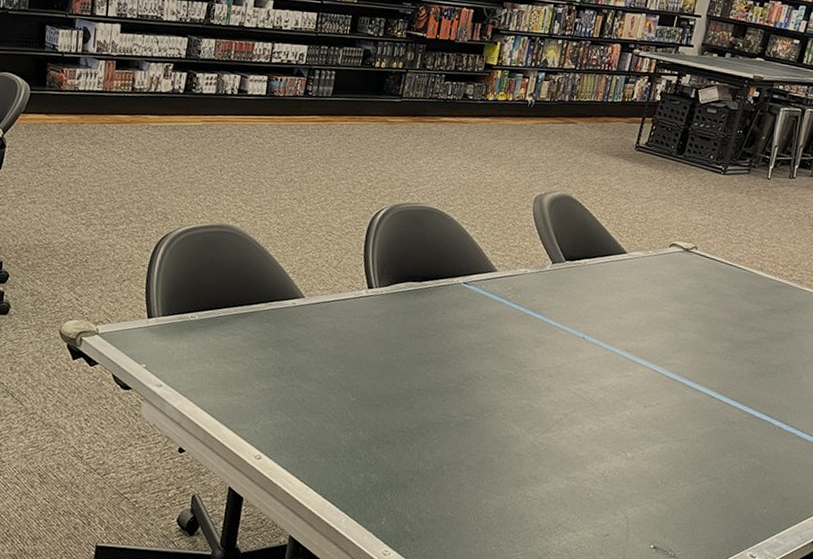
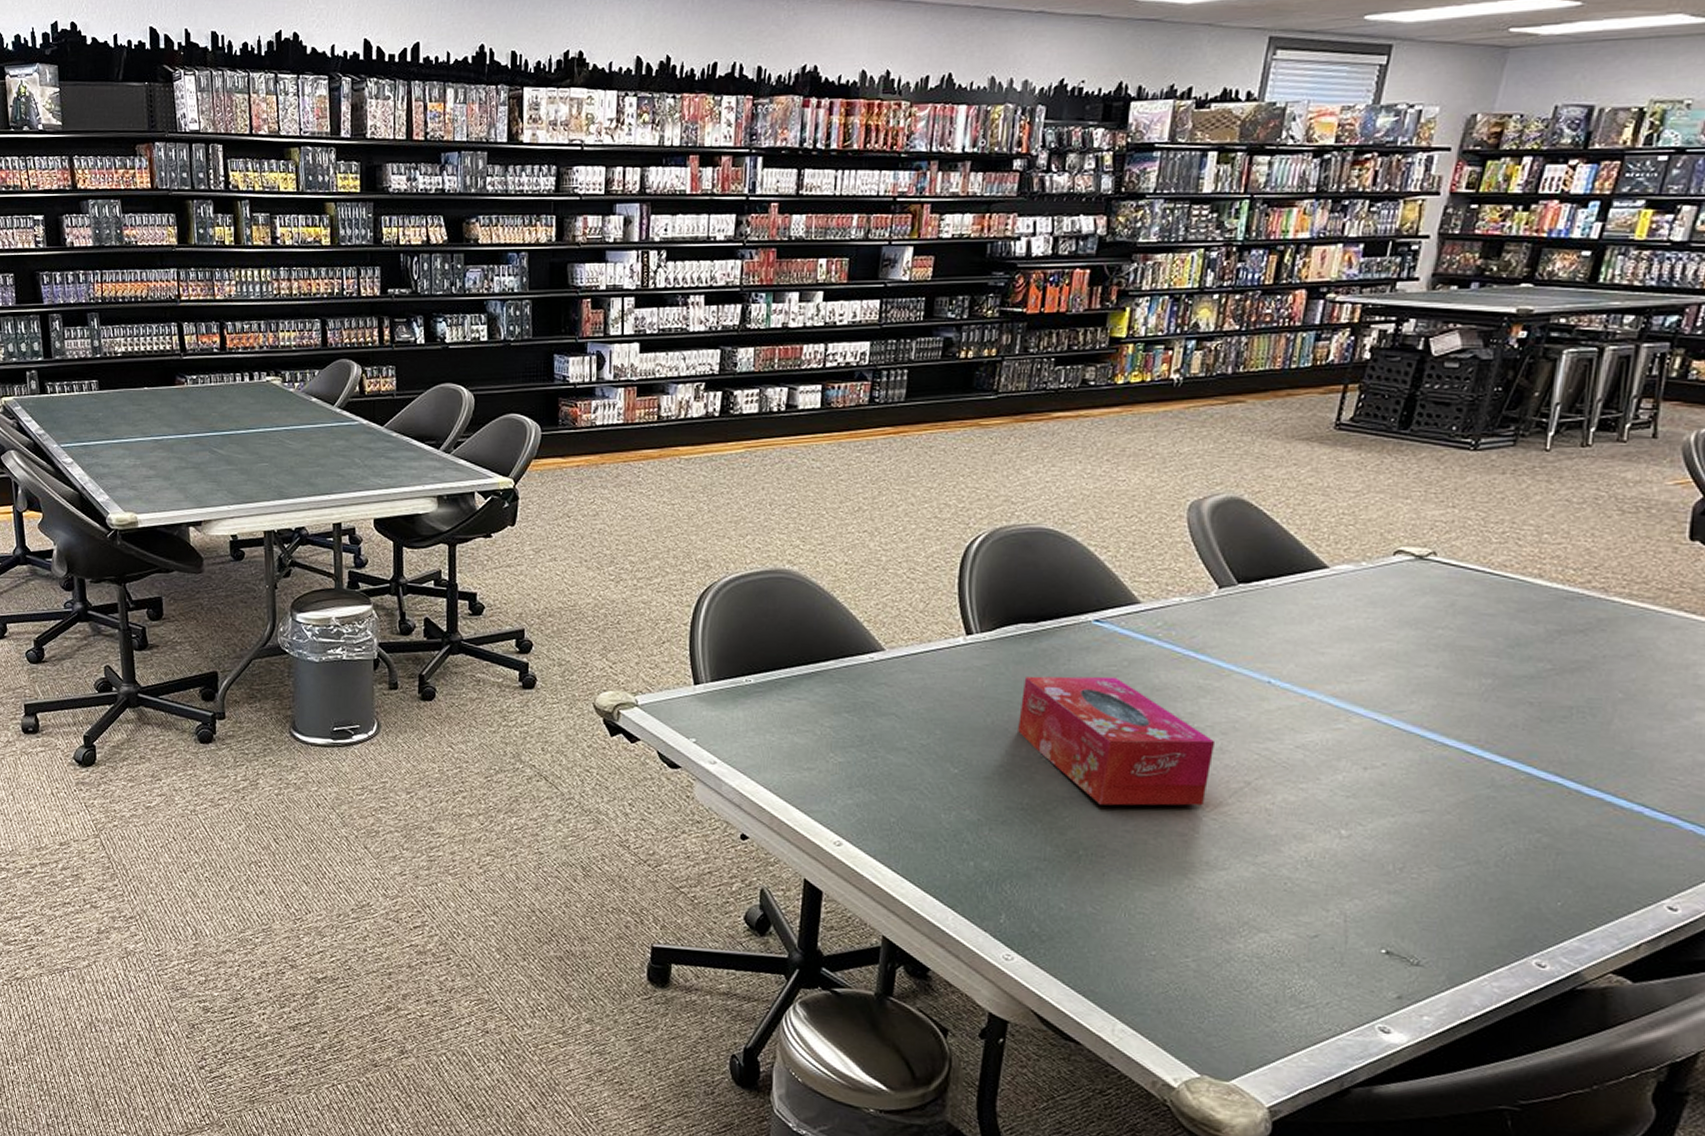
tissue box: none [403,324,545,432] -> present [1018,676,1216,806]

